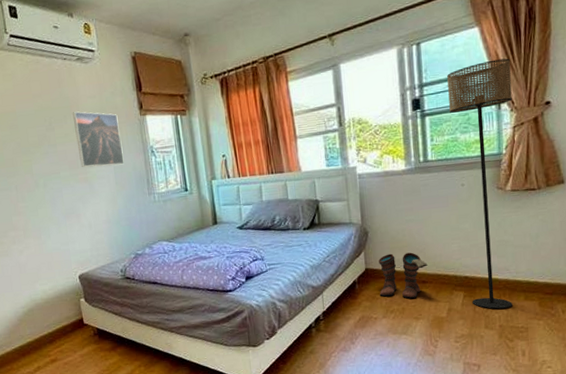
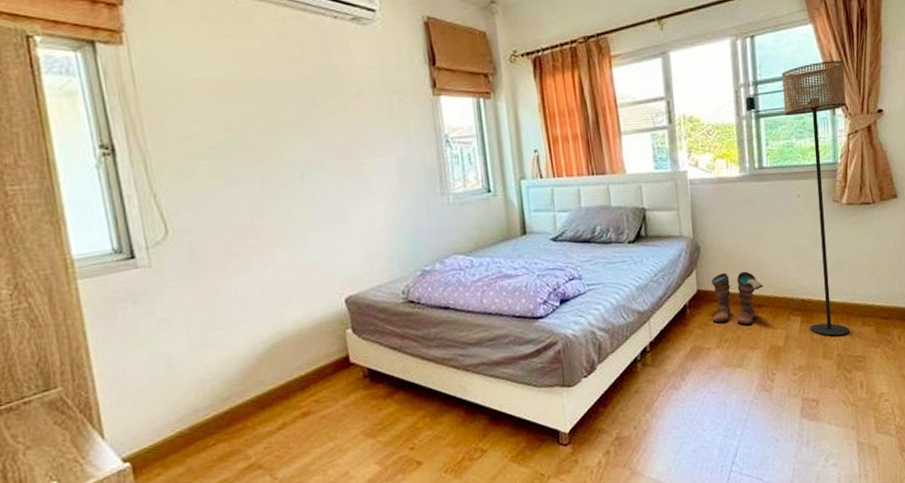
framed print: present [72,111,124,168] -> none [343,85,411,158]

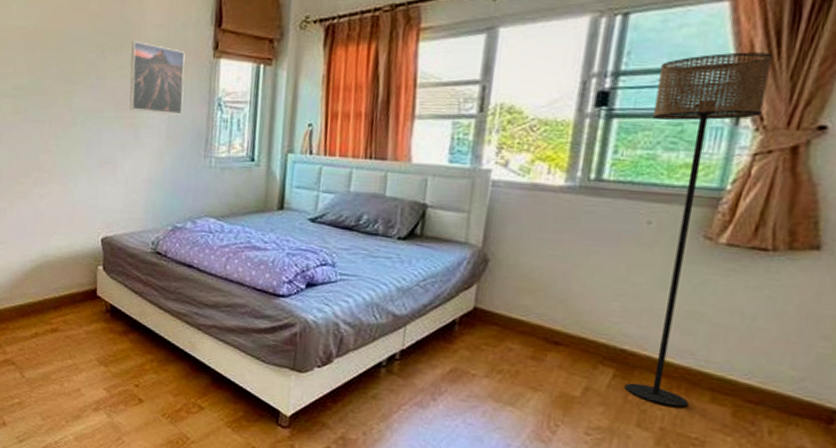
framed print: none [343,85,411,158] -> present [129,41,185,115]
boots: present [711,271,764,325] -> none [486,294,568,362]

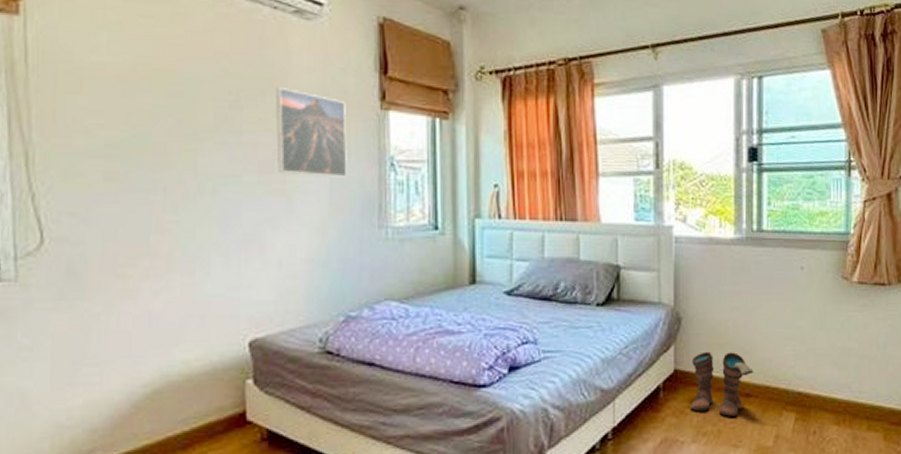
boots: none [486,294,568,362] -> present [690,351,754,417]
floor lamp: present [625,52,774,407] -> none [792,113,865,440]

